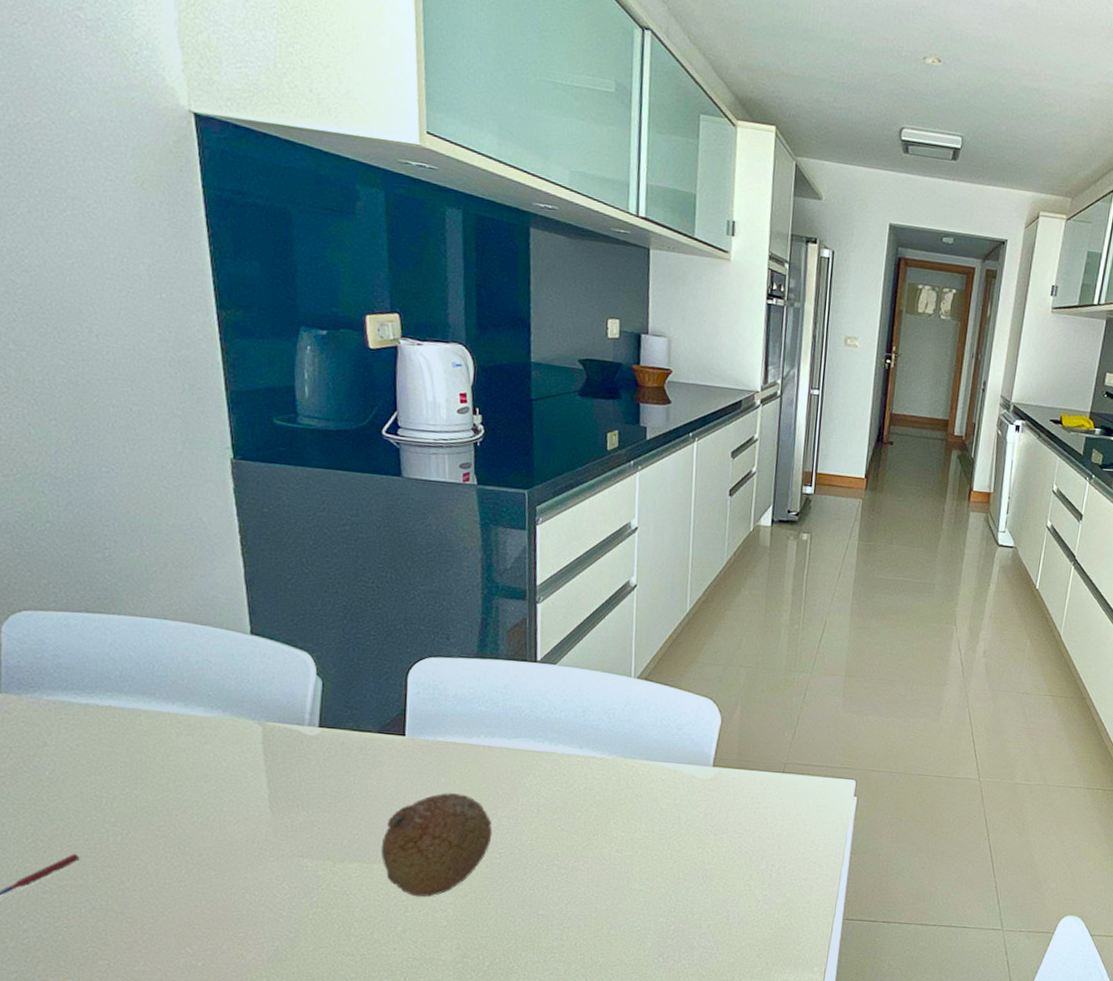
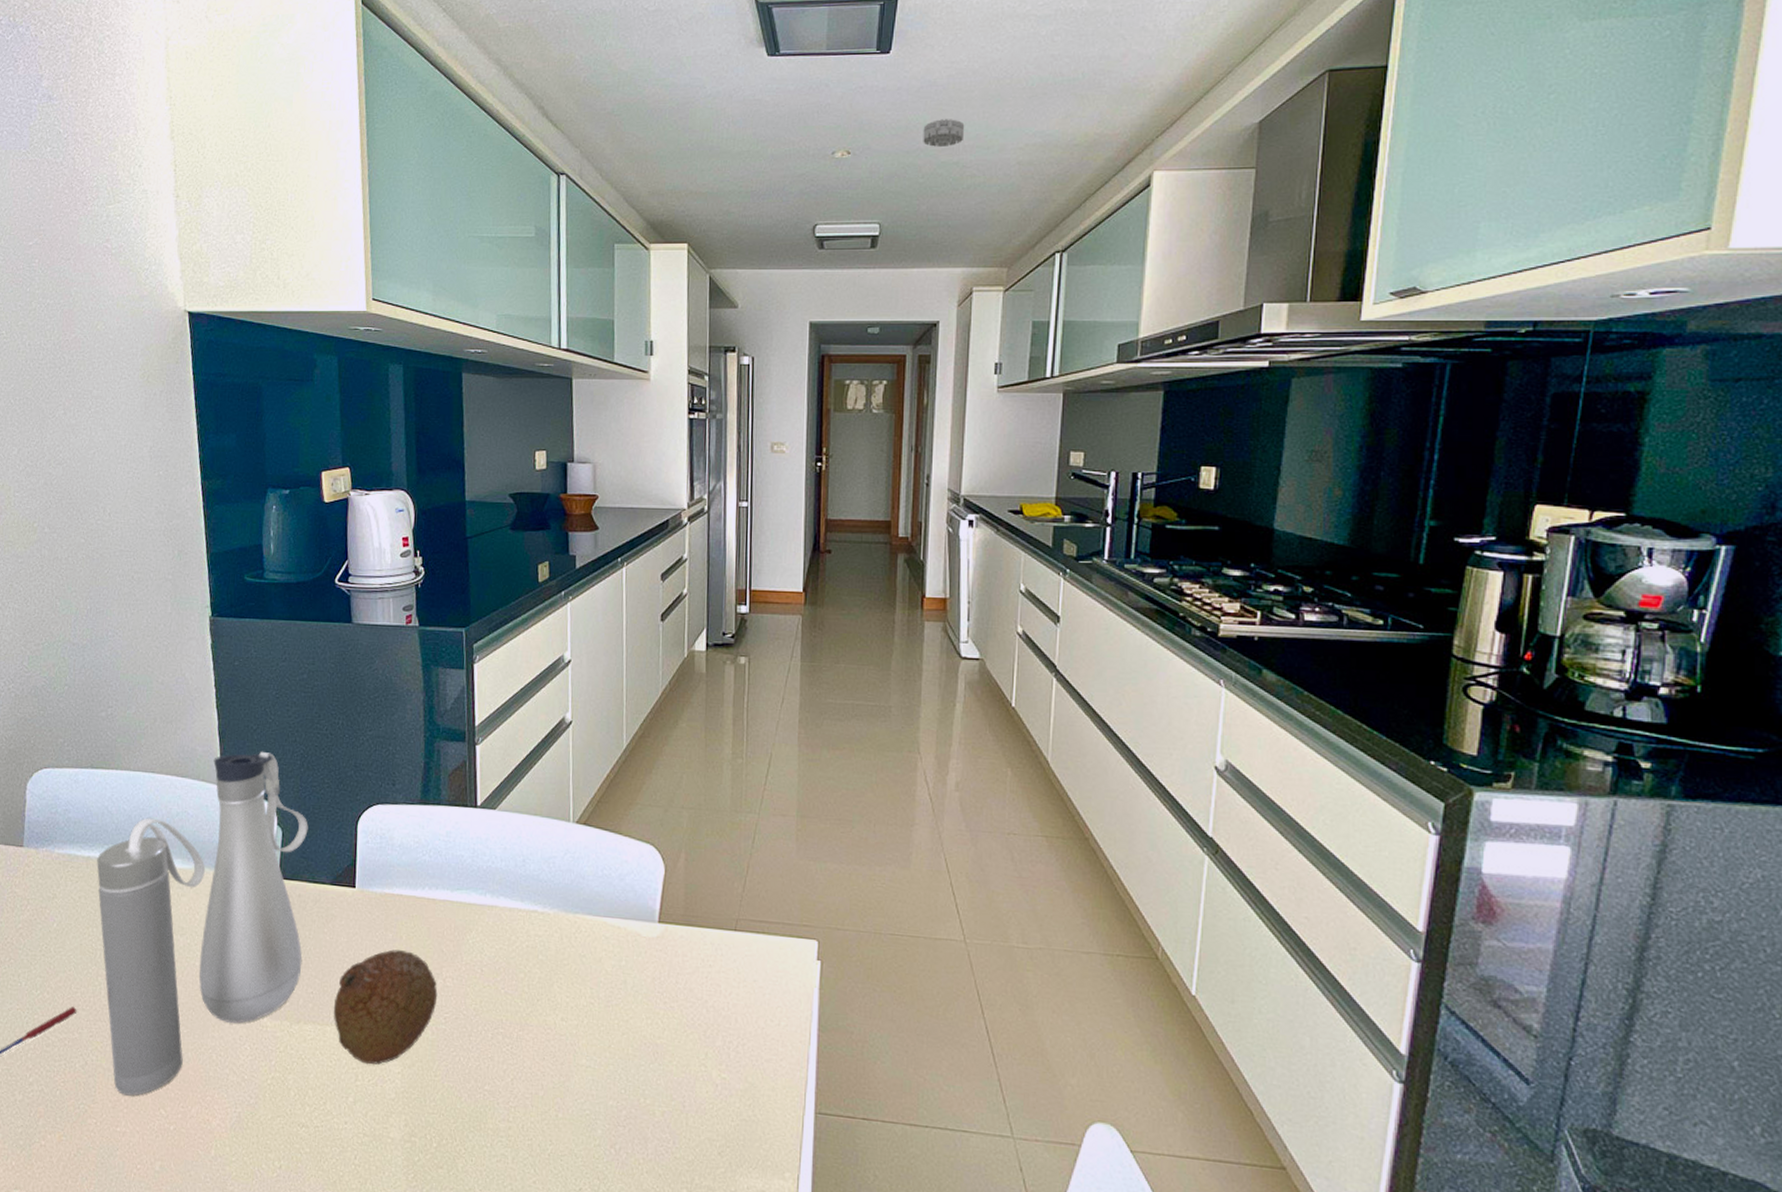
water bottle: none [98,601,352,937] -> present [97,751,308,1096]
smoke detector: none [1009,43,1048,72] -> present [923,119,965,147]

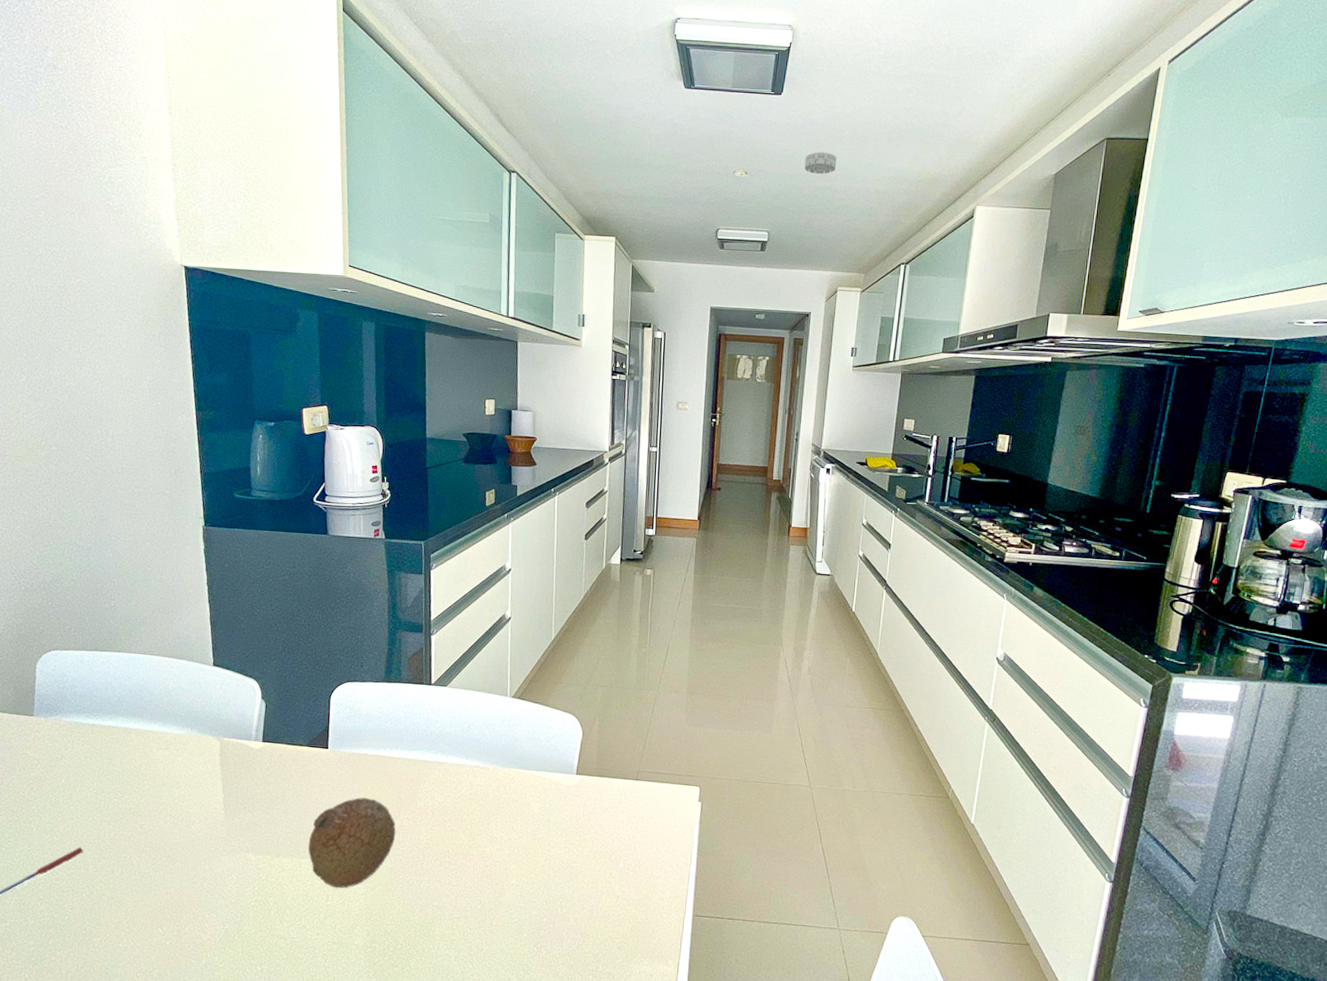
water bottle: present [97,751,308,1096] -> none [101,638,288,919]

